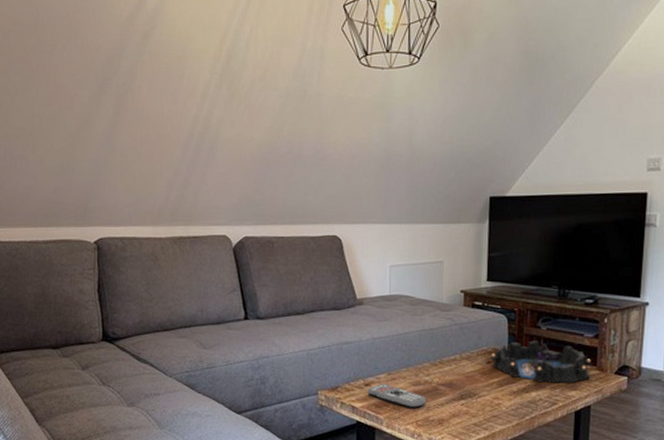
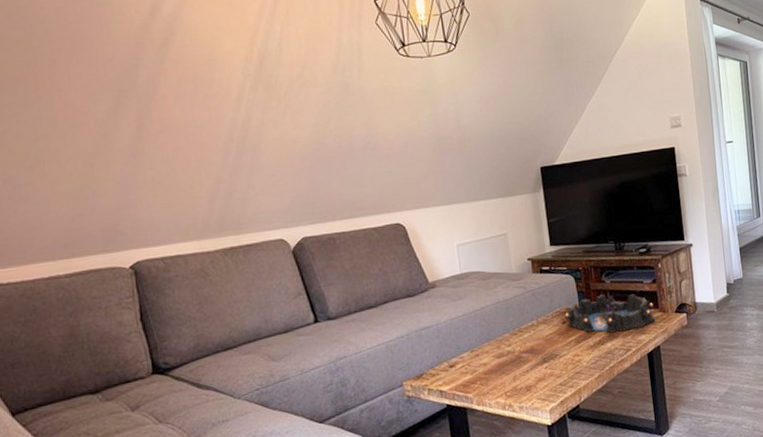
remote control: present [367,383,426,409] -> none [453,361,512,382]

